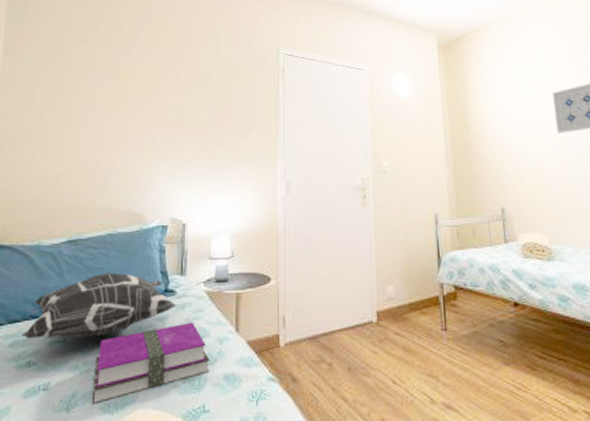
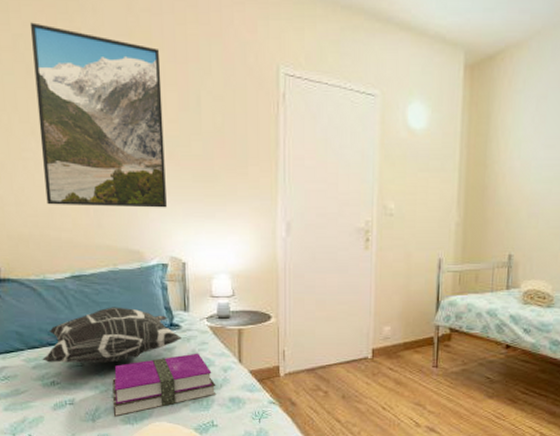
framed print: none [55,17,176,171] -> present [29,22,167,208]

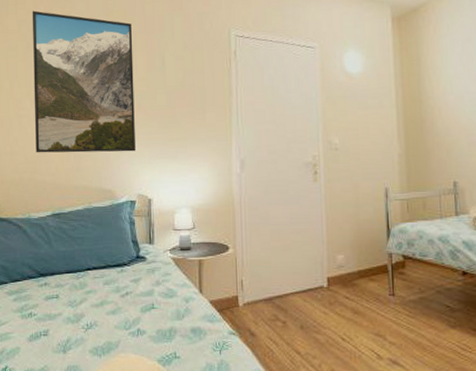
decorative pillow: present [42,307,182,363] -> none [22,241,147,295]
hardback book: present [112,353,217,417] -> none [82,284,179,348]

